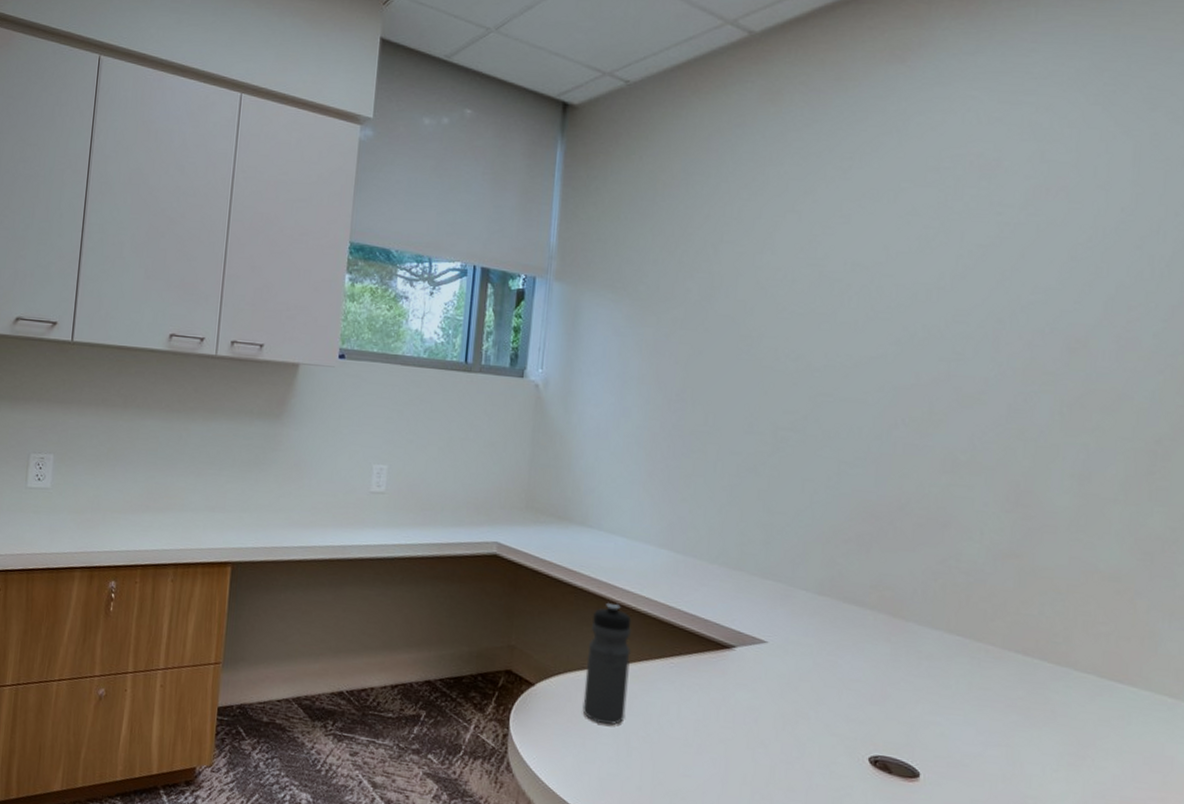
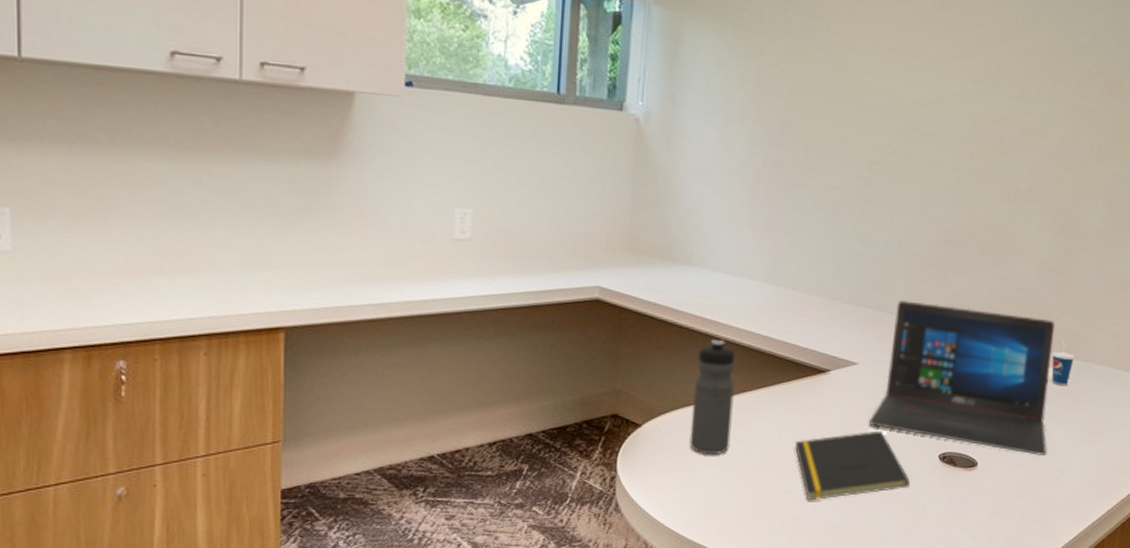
notepad: none [696,719,835,793] -> present [794,430,911,500]
laptop: none [781,576,1015,776] -> present [868,299,1055,455]
cup: none [1011,633,1046,693] -> present [1051,337,1076,386]

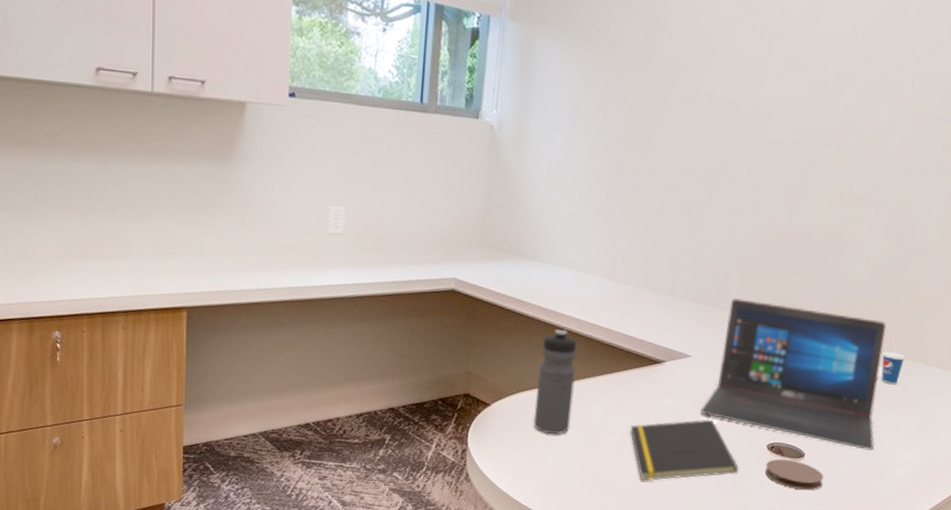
coaster: none [937,469,998,502] -> present [764,458,824,491]

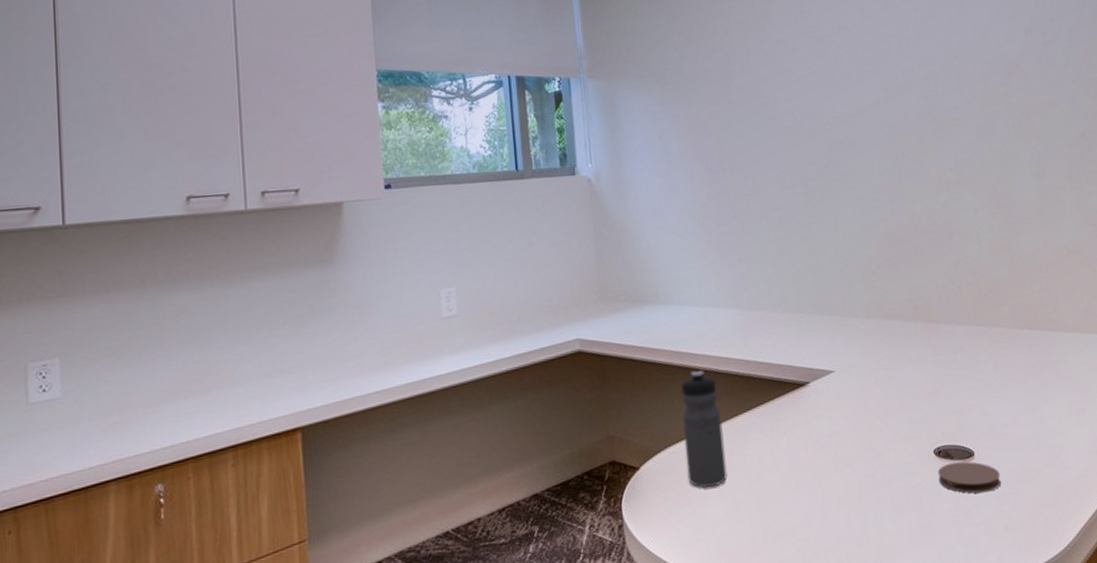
notepad: present [630,419,739,481] -> none [789,434,913,519]
laptop: present [700,297,887,450] -> none [856,296,1041,435]
cup: present [881,338,906,385] -> none [1019,311,1044,360]

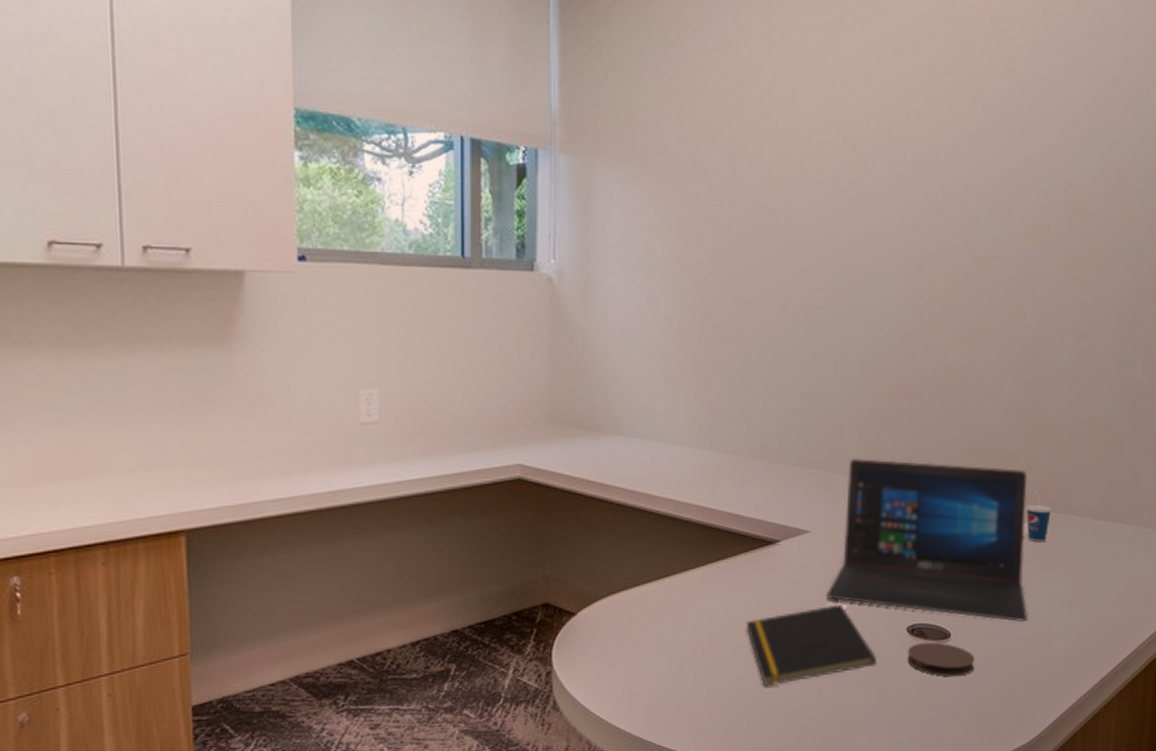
water bottle: present [680,370,728,488] -> none [630,514,676,643]
notepad: none [789,434,913,519] -> present [746,604,878,686]
laptop: none [856,296,1041,435] -> present [826,457,1028,622]
cup: none [1019,311,1044,360] -> present [1025,488,1053,543]

